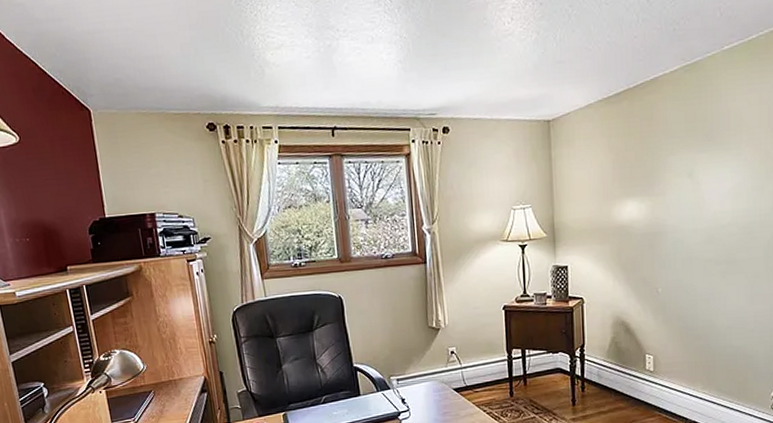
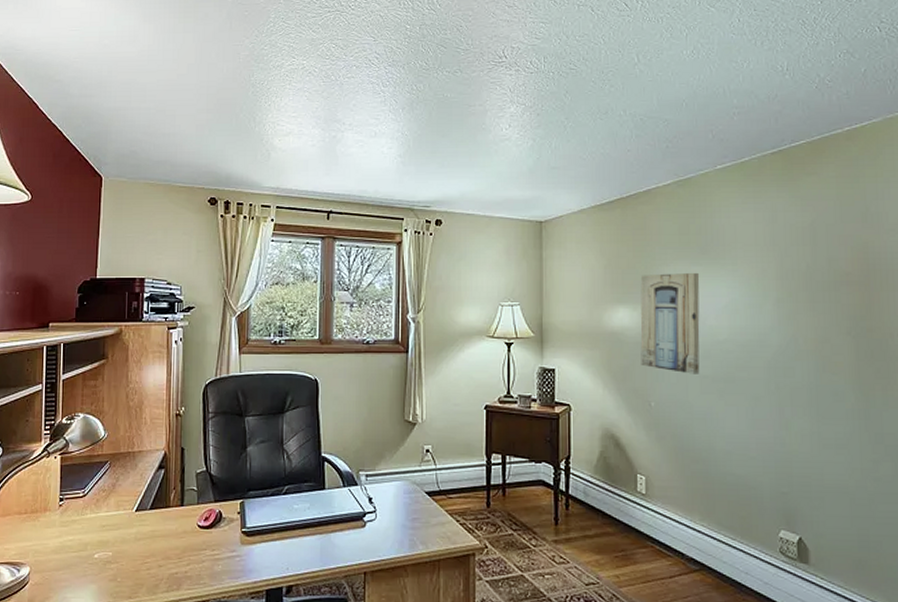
wall art: none [648,160,705,259] -> present [640,273,700,374]

